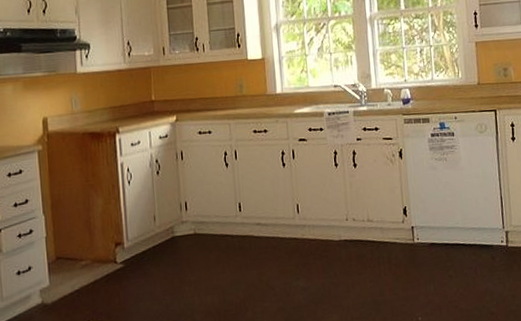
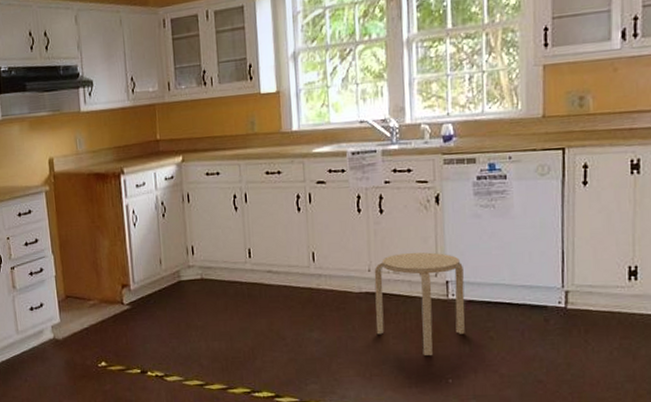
stool: none [351,201,430,296] -> present [374,252,465,355]

